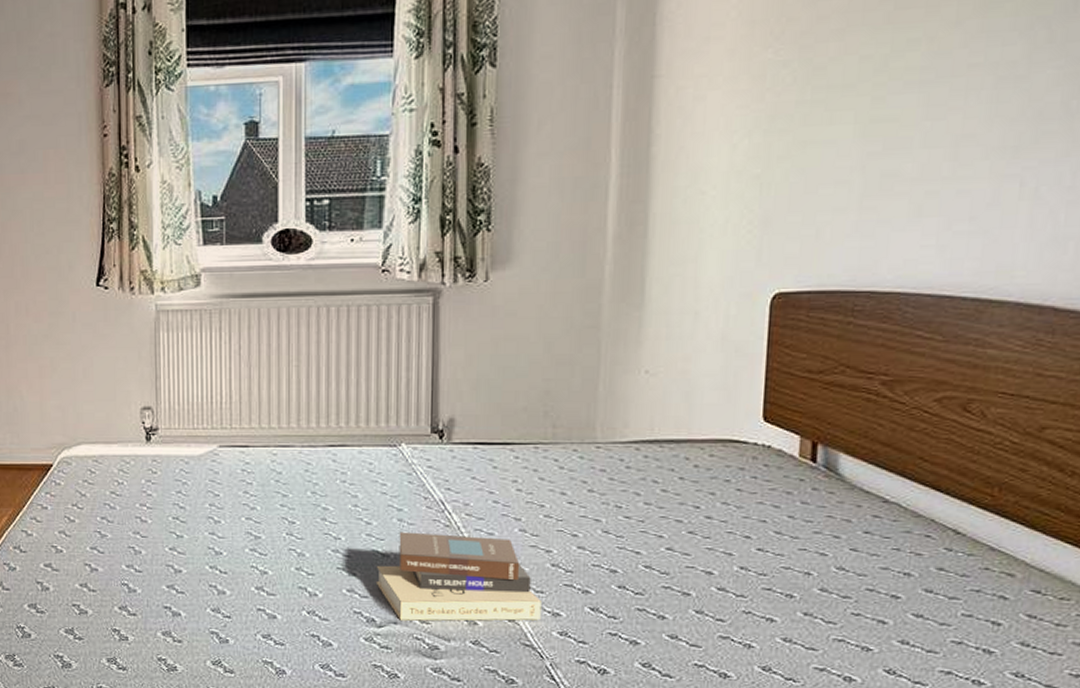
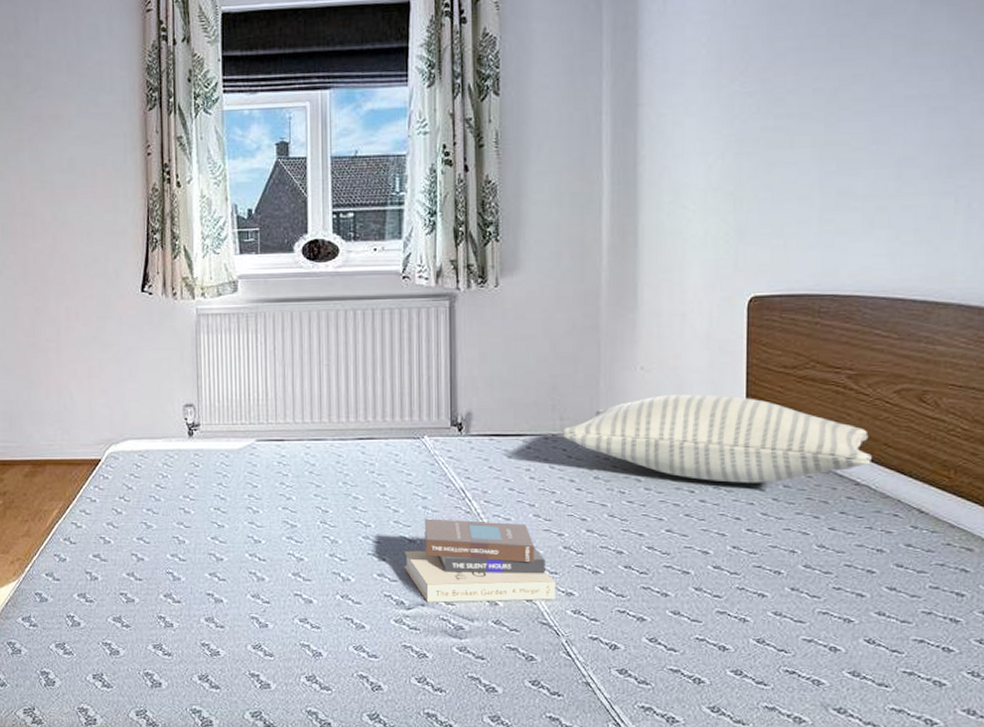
pillow: none [554,400,906,499] -> present [562,394,873,483]

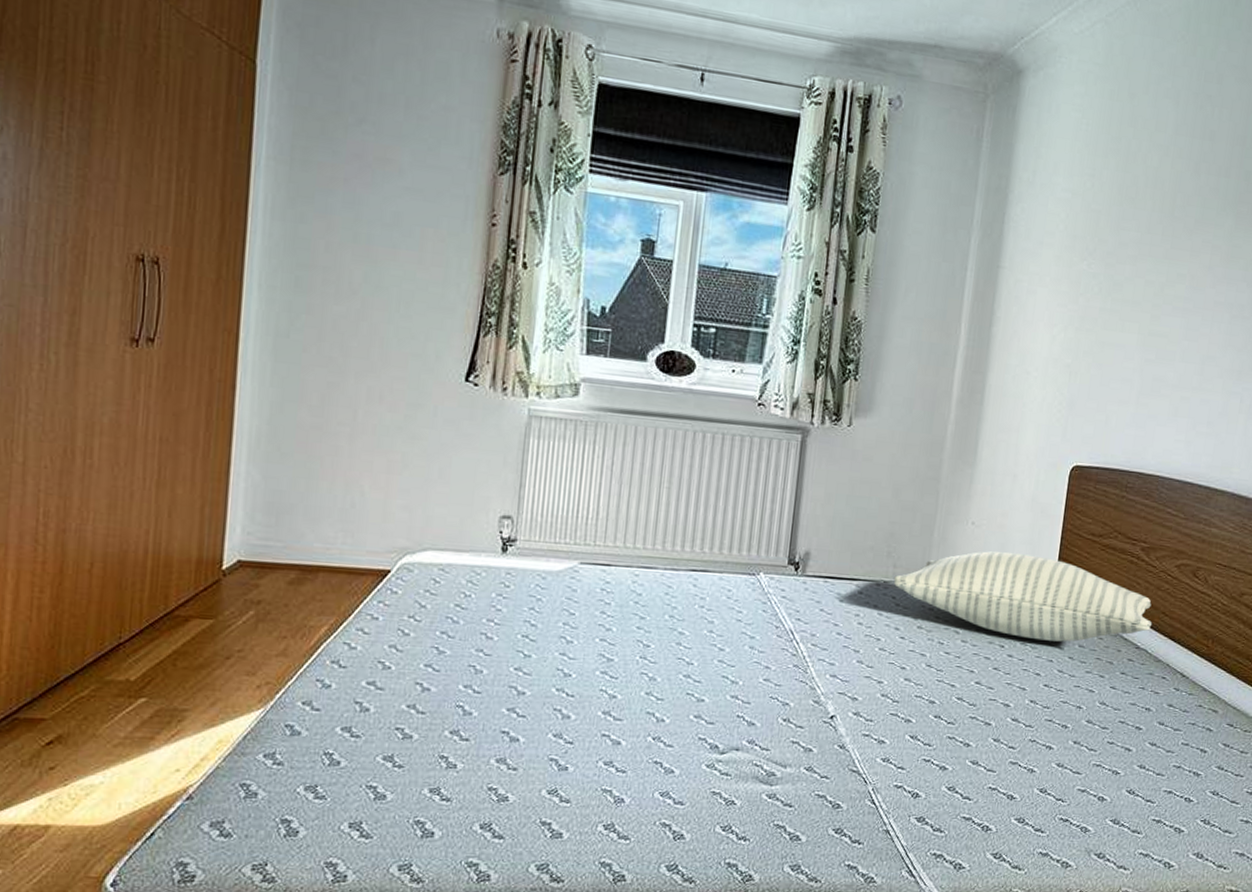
books: present [403,518,556,603] -> none [722,659,870,748]

